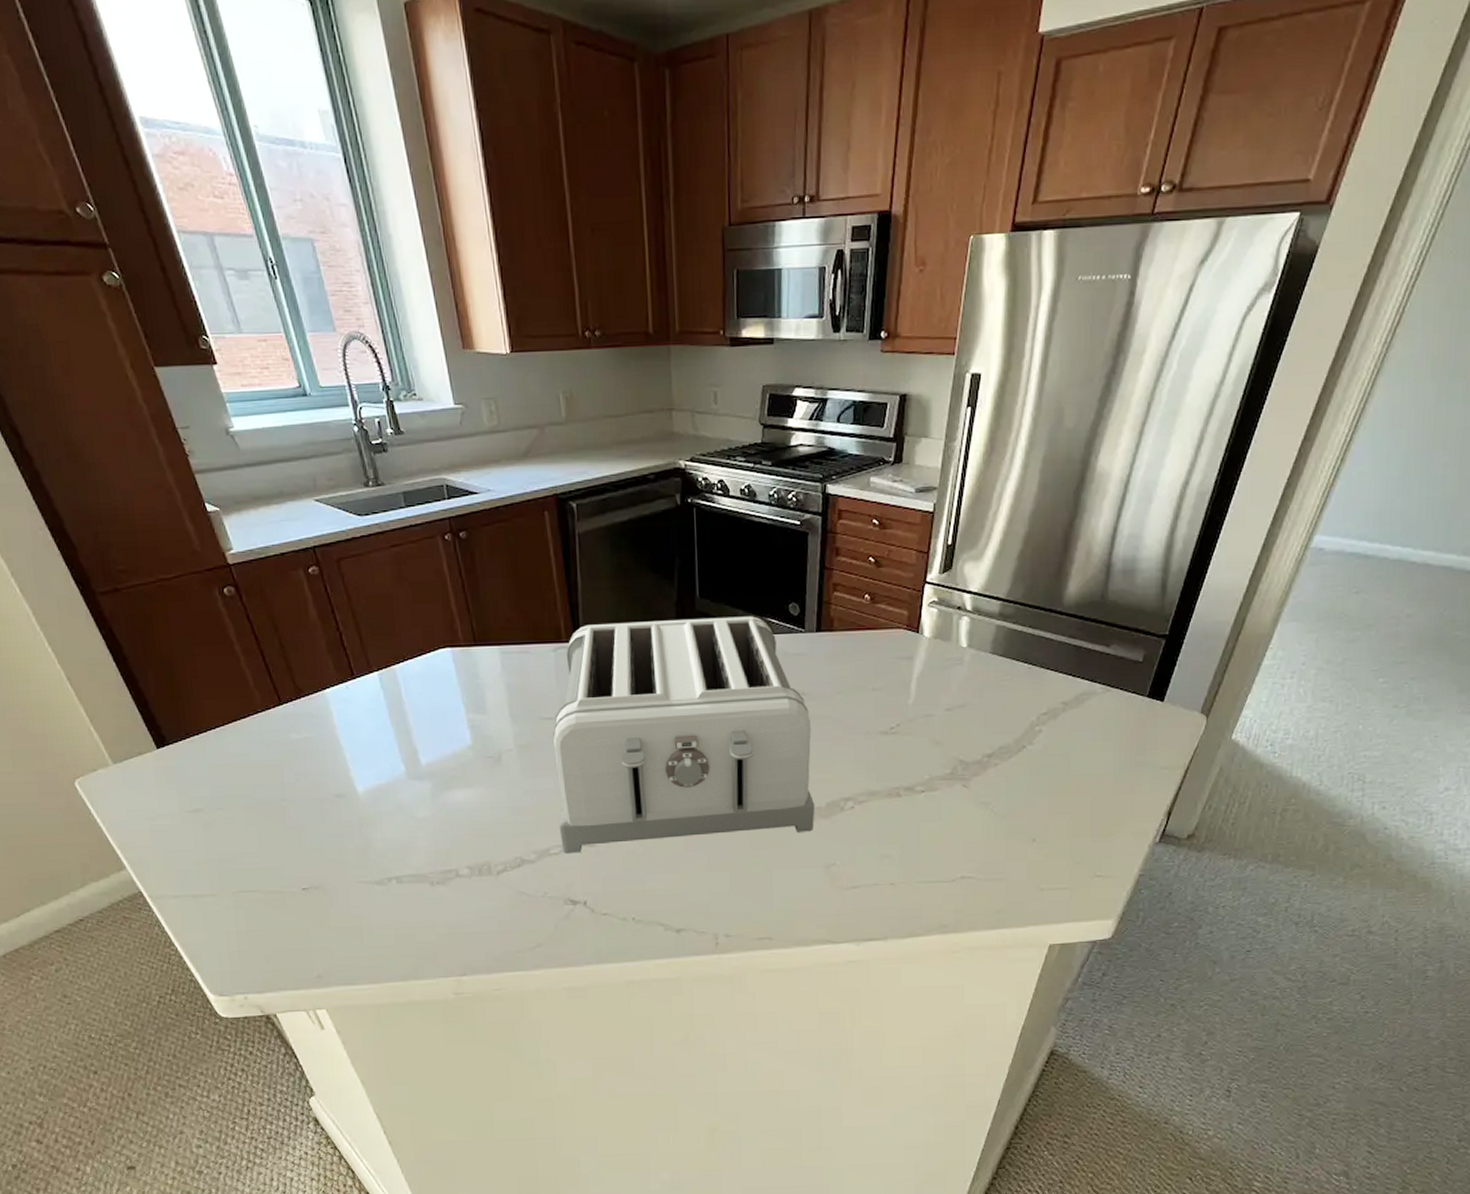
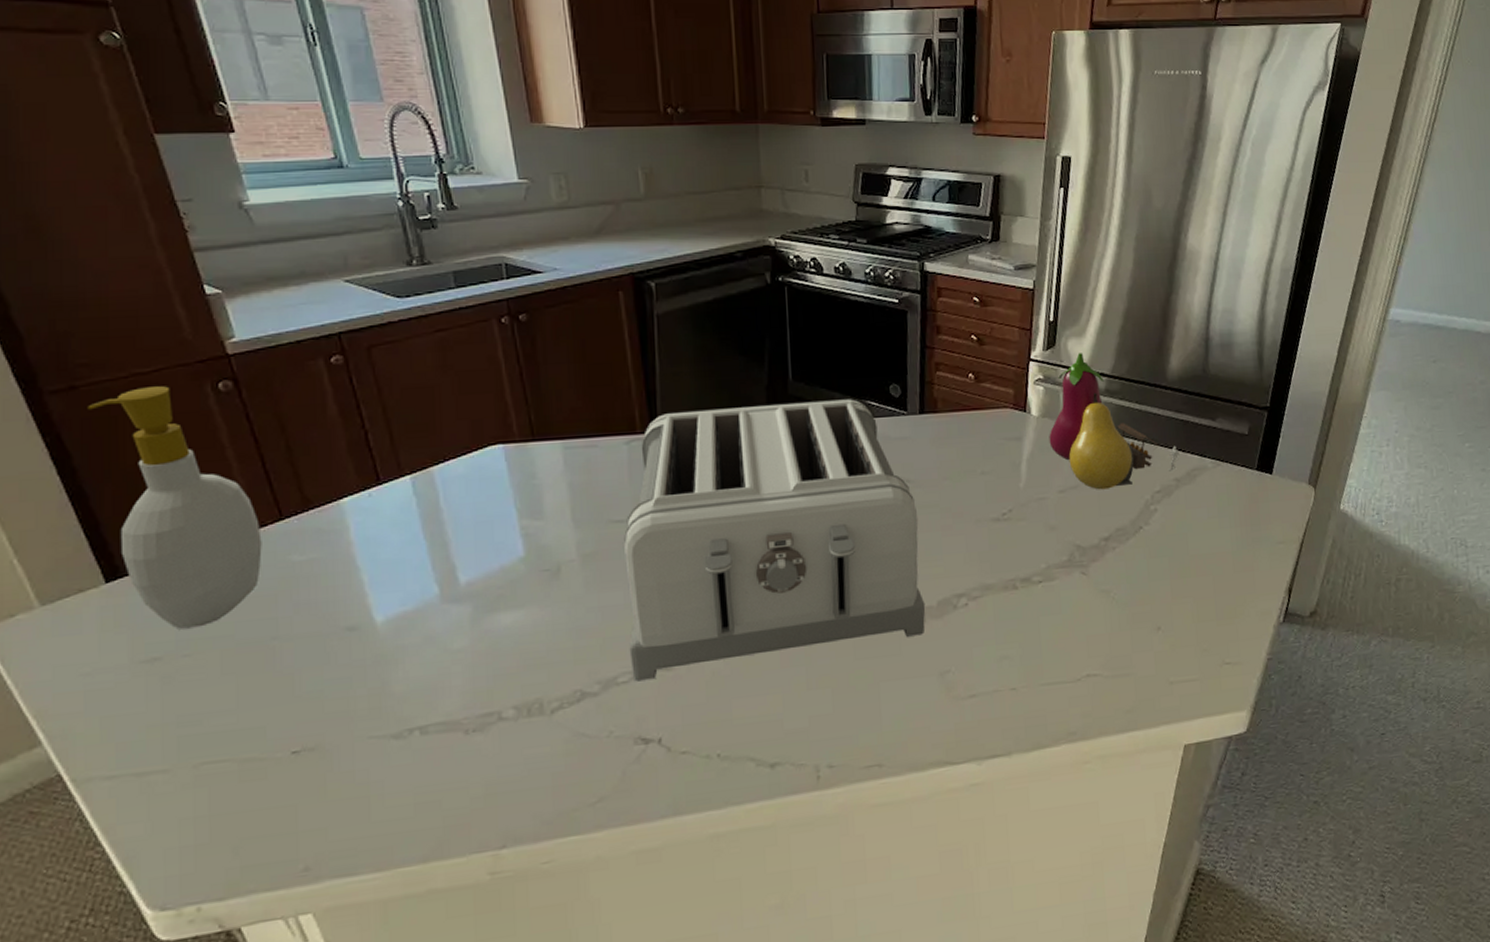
soap bottle: none [129,590,269,788] -> present [88,386,262,629]
fruit: none [940,577,1070,710] -> present [1049,353,1180,490]

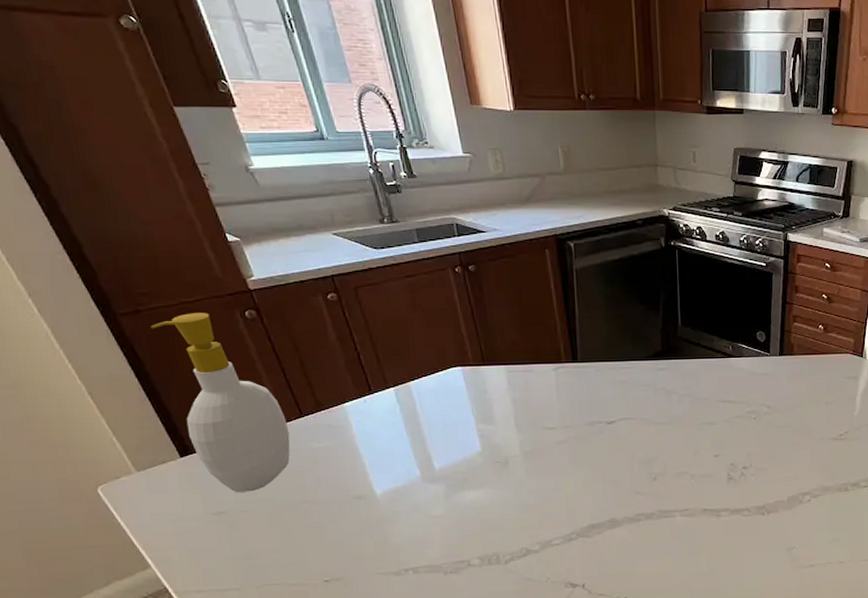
toaster: present [624,399,926,682] -> none [554,342,779,544]

